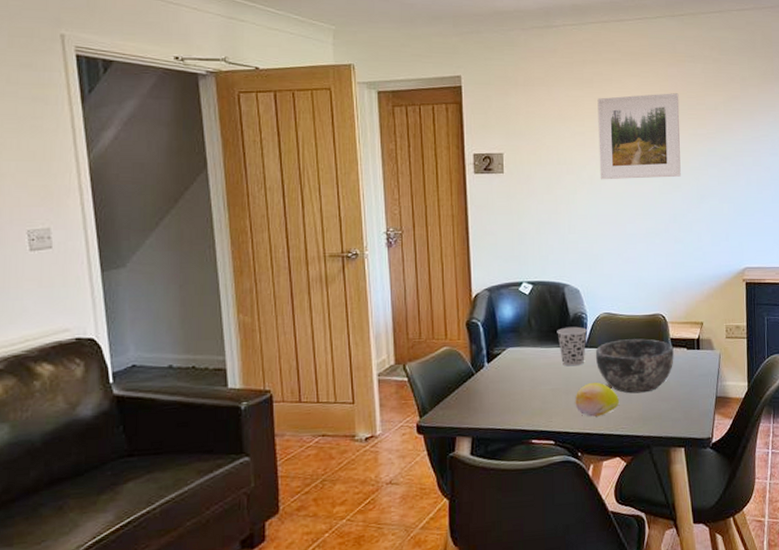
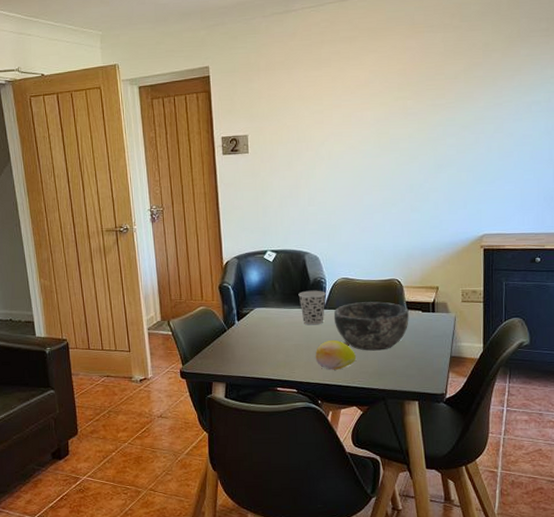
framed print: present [597,93,681,180] -> none [335,65,418,155]

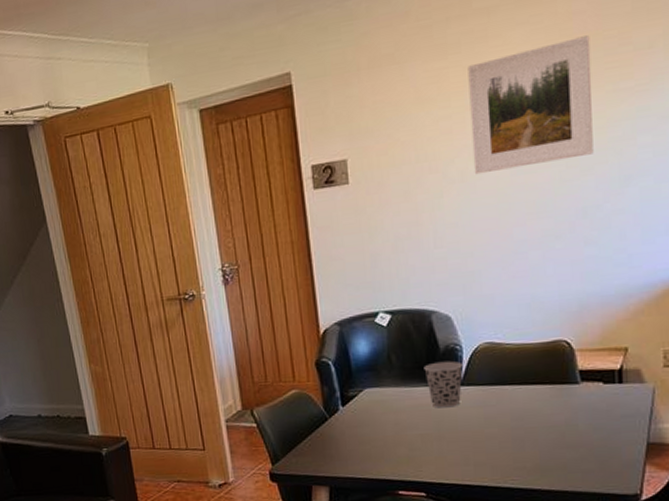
fruit: present [315,339,356,370] -> none [449,426,507,466]
bowl: present [333,301,409,351] -> none [474,372,584,439]
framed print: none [335,65,418,155] -> present [467,35,594,175]

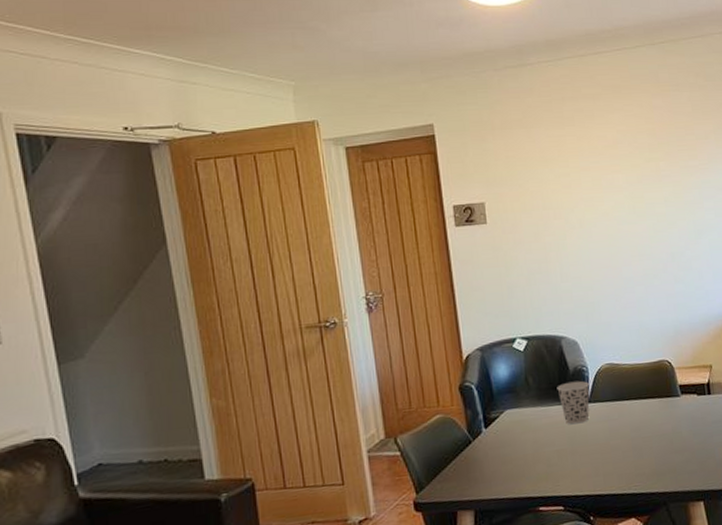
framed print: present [467,35,594,175] -> none [580,125,676,223]

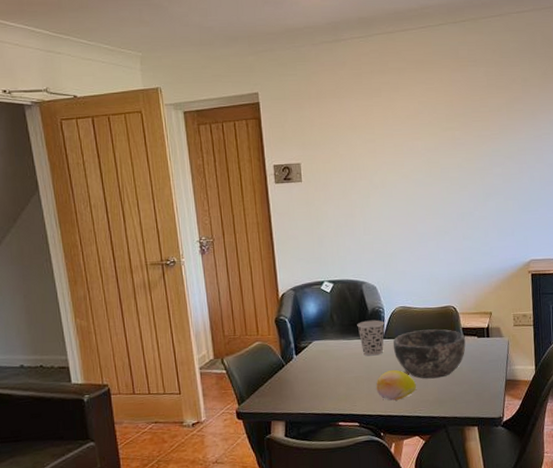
fruit: none [582,438,630,477] -> present [376,369,416,401]
bowl: none [600,387,685,448] -> present [393,329,466,379]

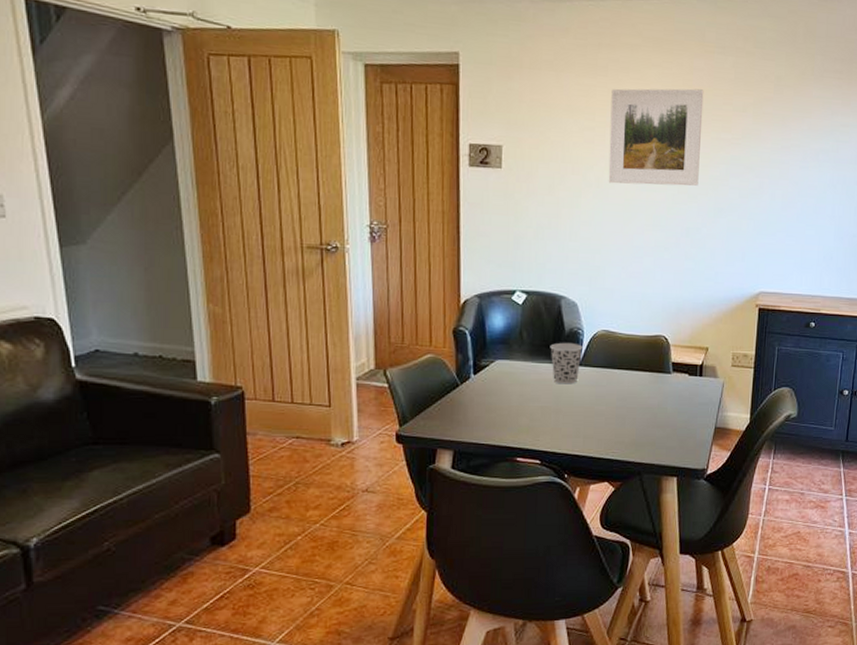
fruit: present [376,369,416,401] -> none [565,402,611,439]
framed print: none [386,97,467,184] -> present [608,88,704,186]
bowl: present [393,329,466,379] -> none [589,360,674,418]

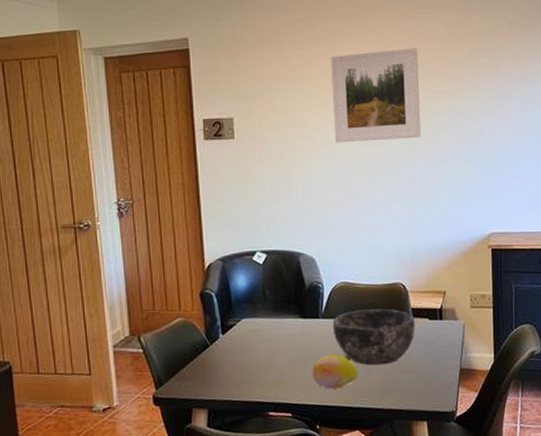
cup: present [550,342,582,384] -> none [292,296,324,338]
fruit: none [565,402,611,439] -> present [312,353,358,389]
bowl: none [589,360,674,418] -> present [332,308,415,366]

